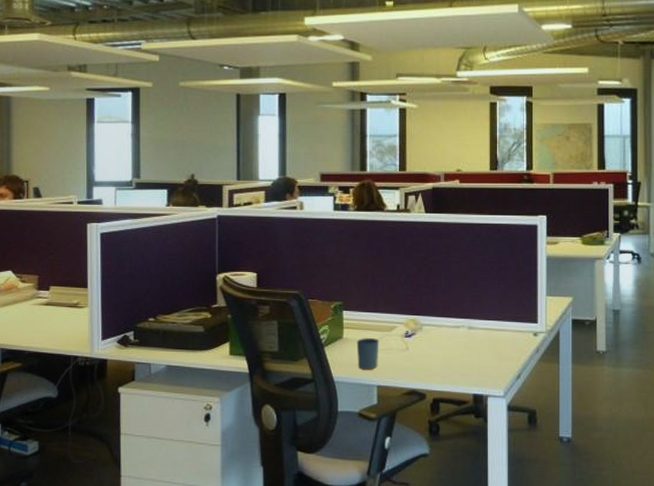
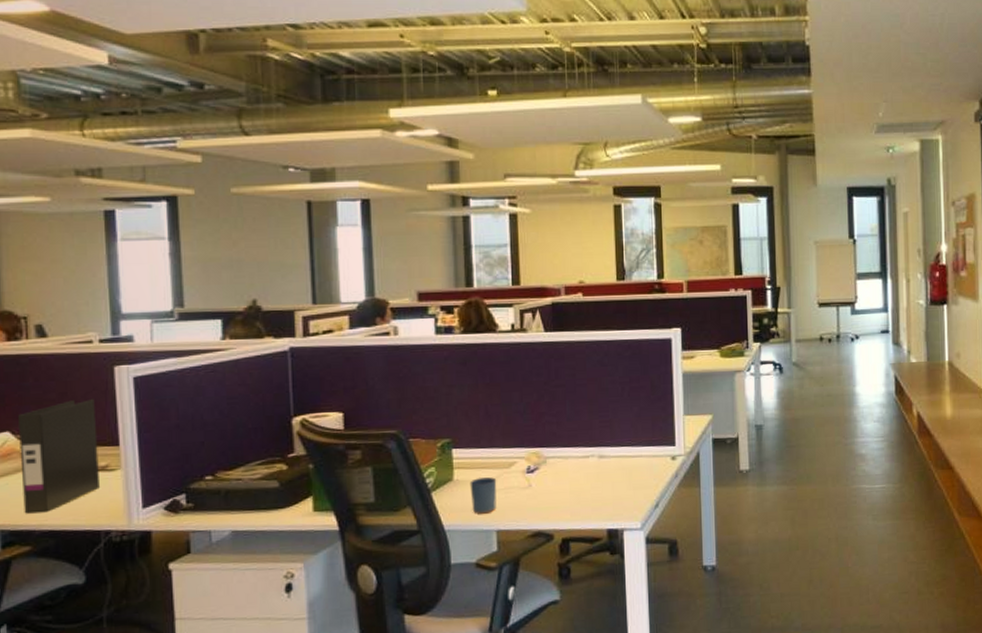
binder: none [17,249,73,337] -> present [18,399,100,514]

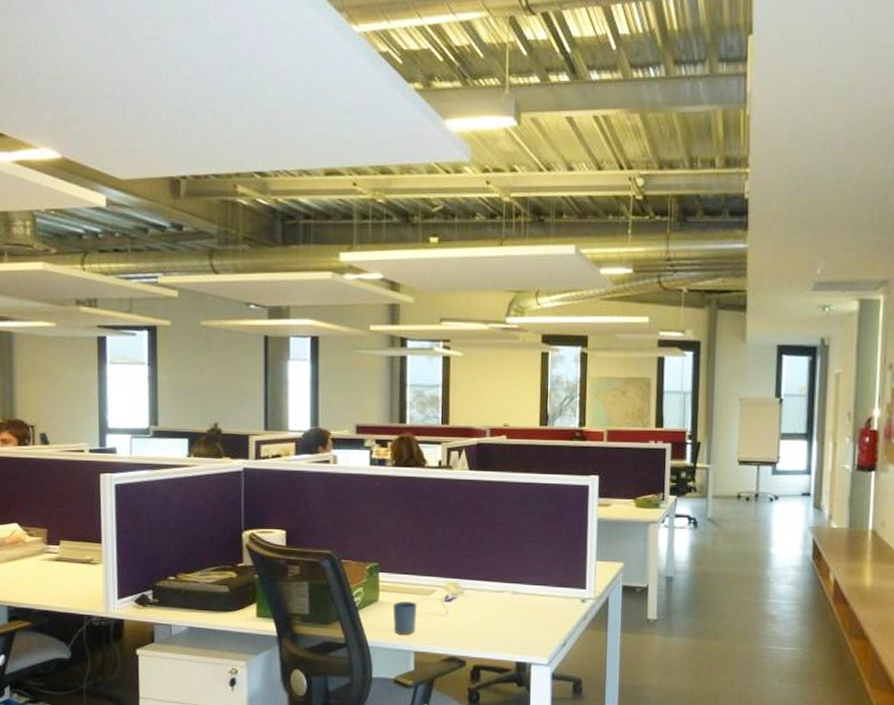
binder: present [18,399,100,514] -> none [25,500,85,595]

